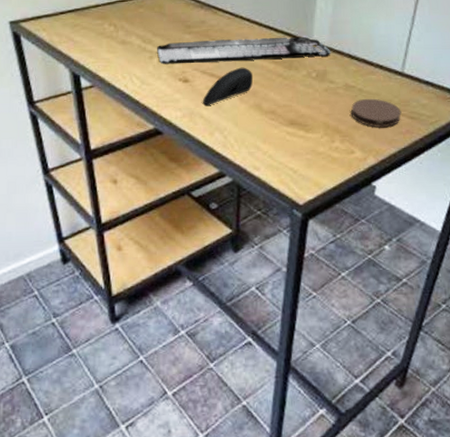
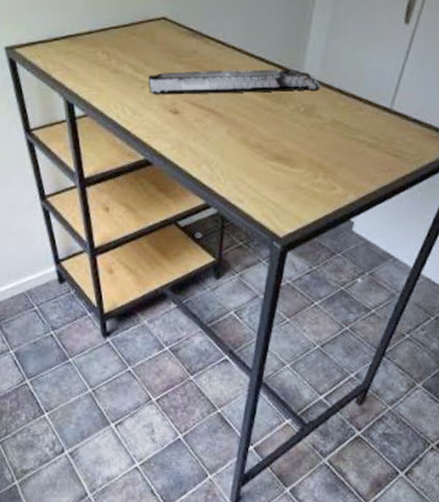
computer mouse: present [202,67,254,105] -> none [191,100,242,138]
coaster: present [350,98,402,127] -> none [335,135,386,164]

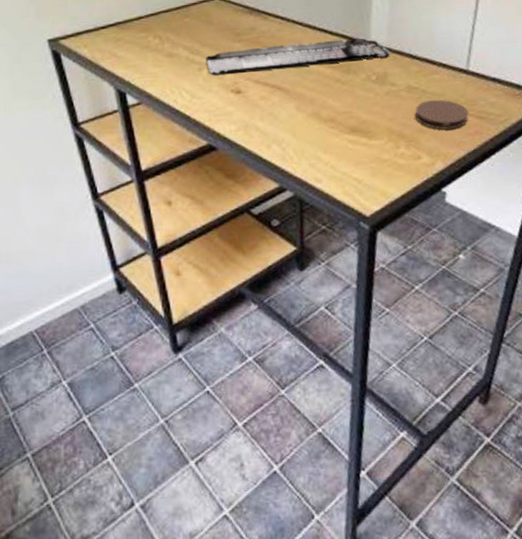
coaster: none [335,135,386,164] -> present [415,99,469,130]

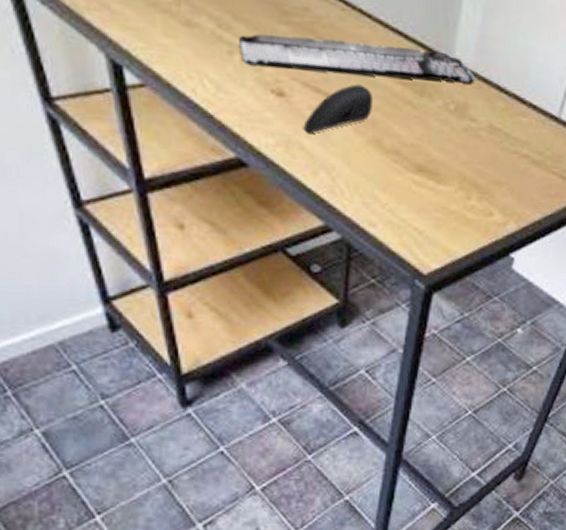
computer mouse: none [257,74,310,117] -> present [303,84,374,133]
coaster: present [415,99,469,130] -> none [493,146,553,186]

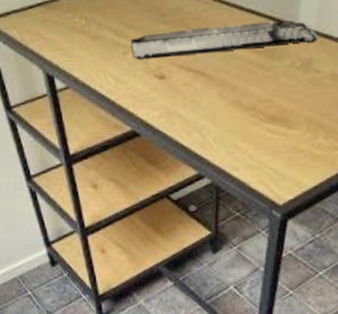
computer mouse: present [303,84,374,133] -> none [179,59,233,103]

